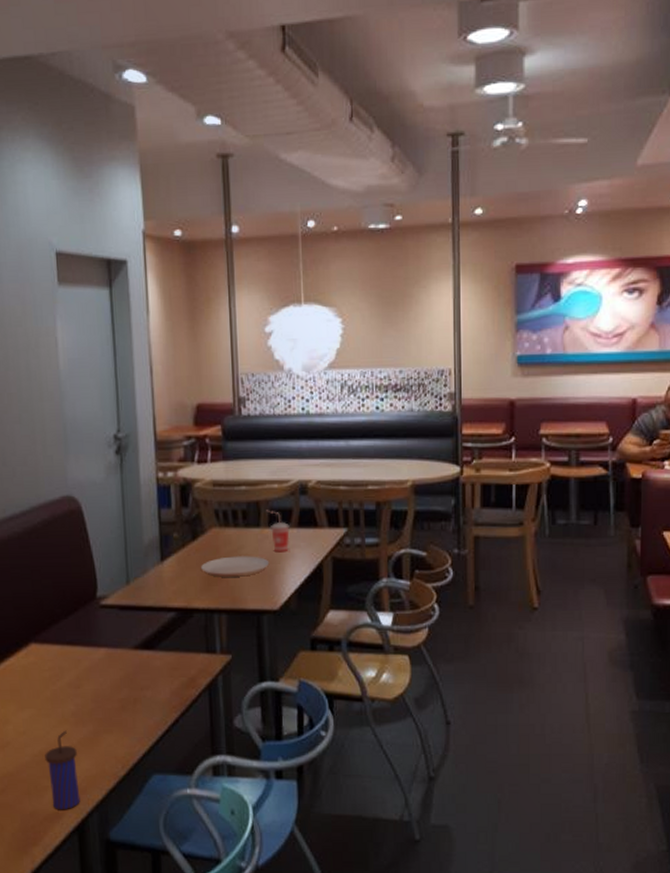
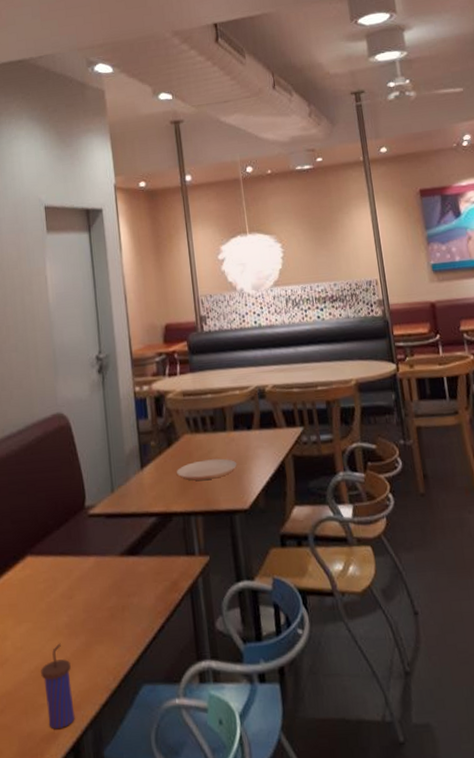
beverage cup: present [266,510,290,553] -> none [231,414,254,454]

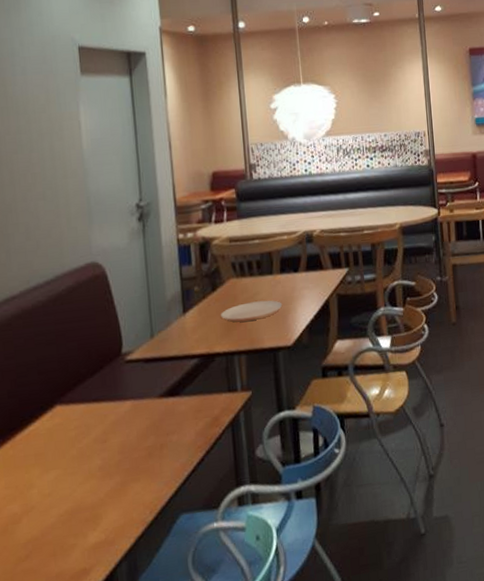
beverage cup: present [41,643,75,730] -> none [71,485,109,566]

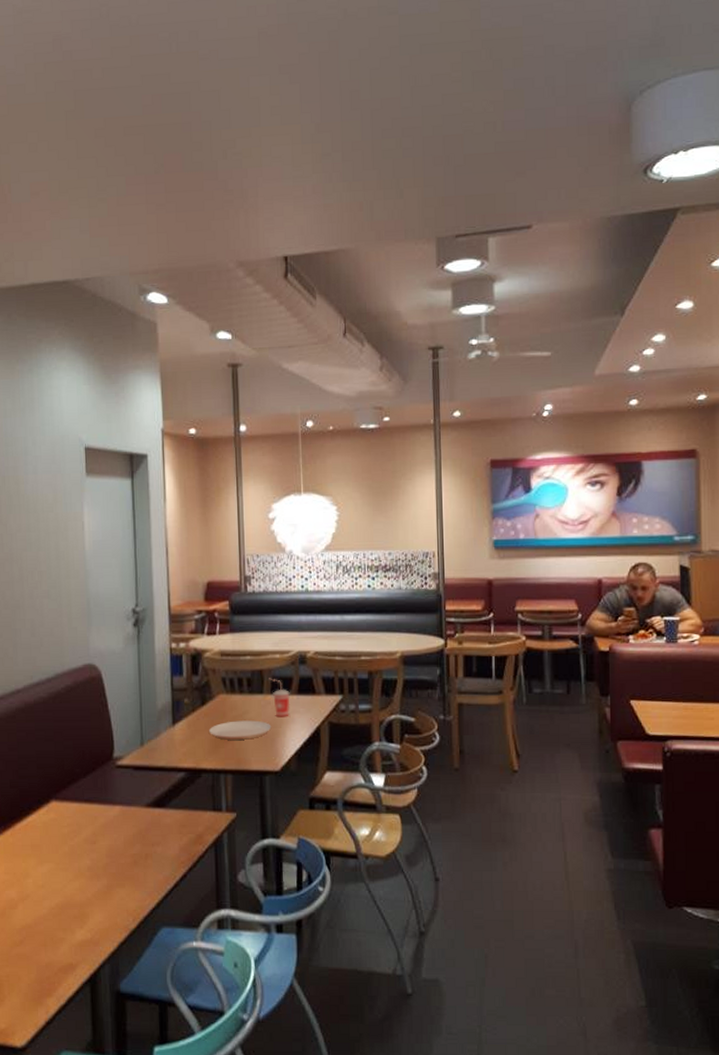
beverage cup: none [278,258,300,295] -> present [269,678,290,717]

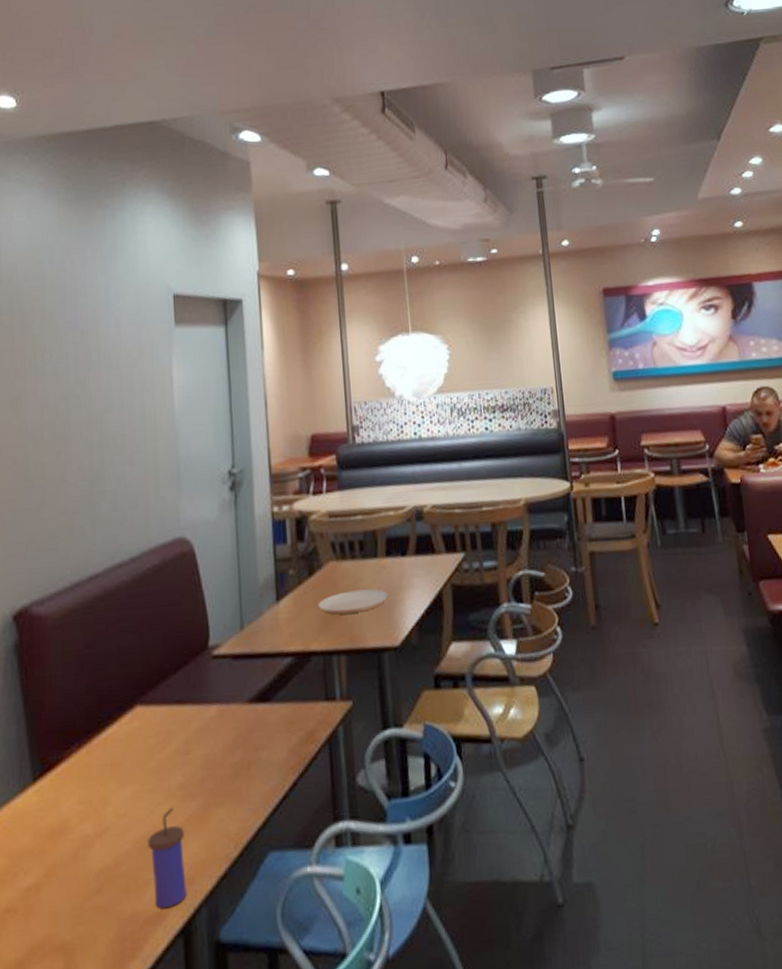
beverage cup: none [61,884,93,962] -> present [148,807,187,909]
beverage cup: present [269,678,290,717] -> none [383,538,408,584]

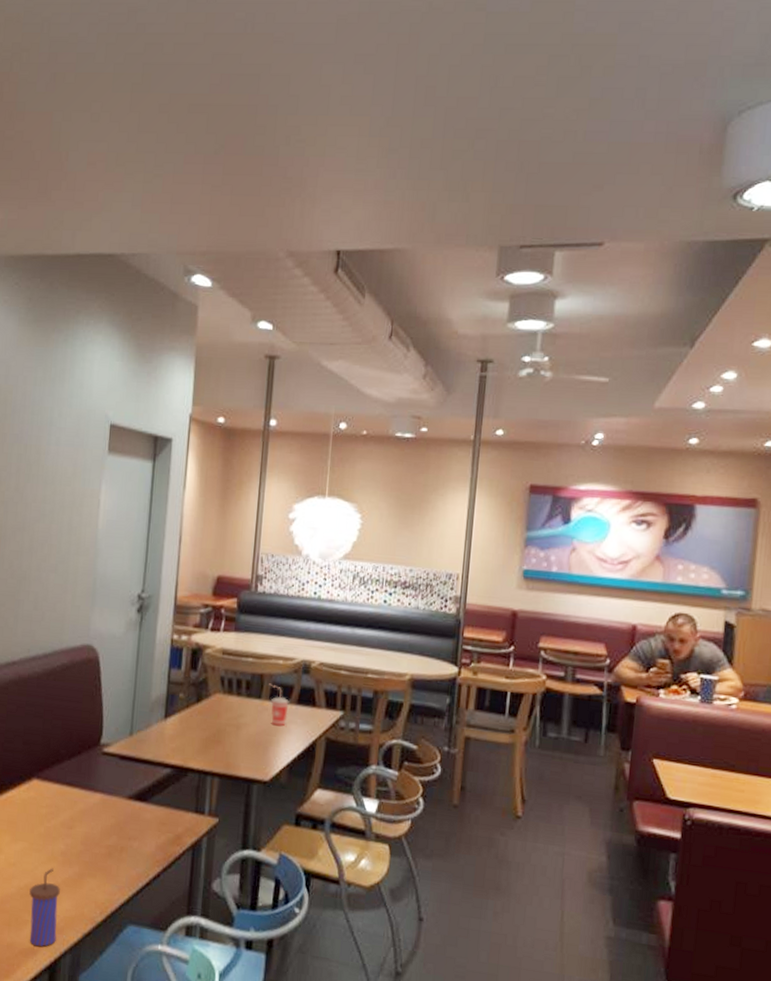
plate: present [318,589,389,615] -> none [201,722,266,744]
beverage cup: none [383,538,408,584] -> present [269,683,289,727]

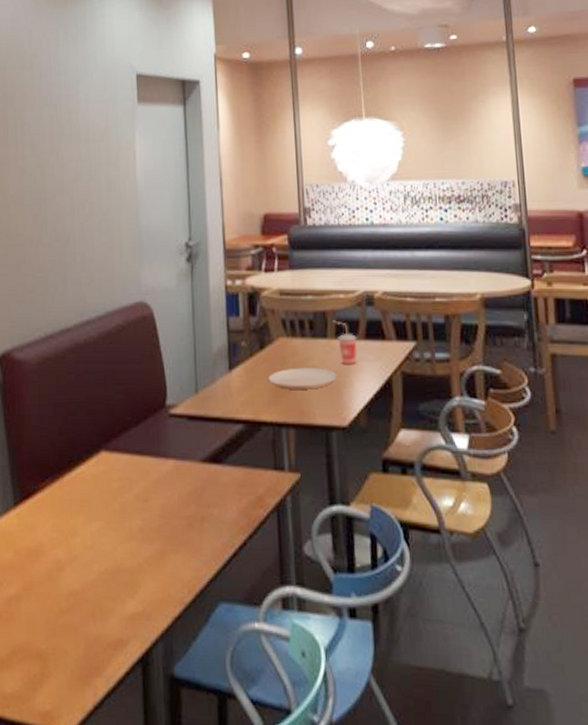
beverage cup: present [29,868,60,947] -> none [111,547,145,637]
plate: none [201,722,266,744] -> present [269,368,338,390]

